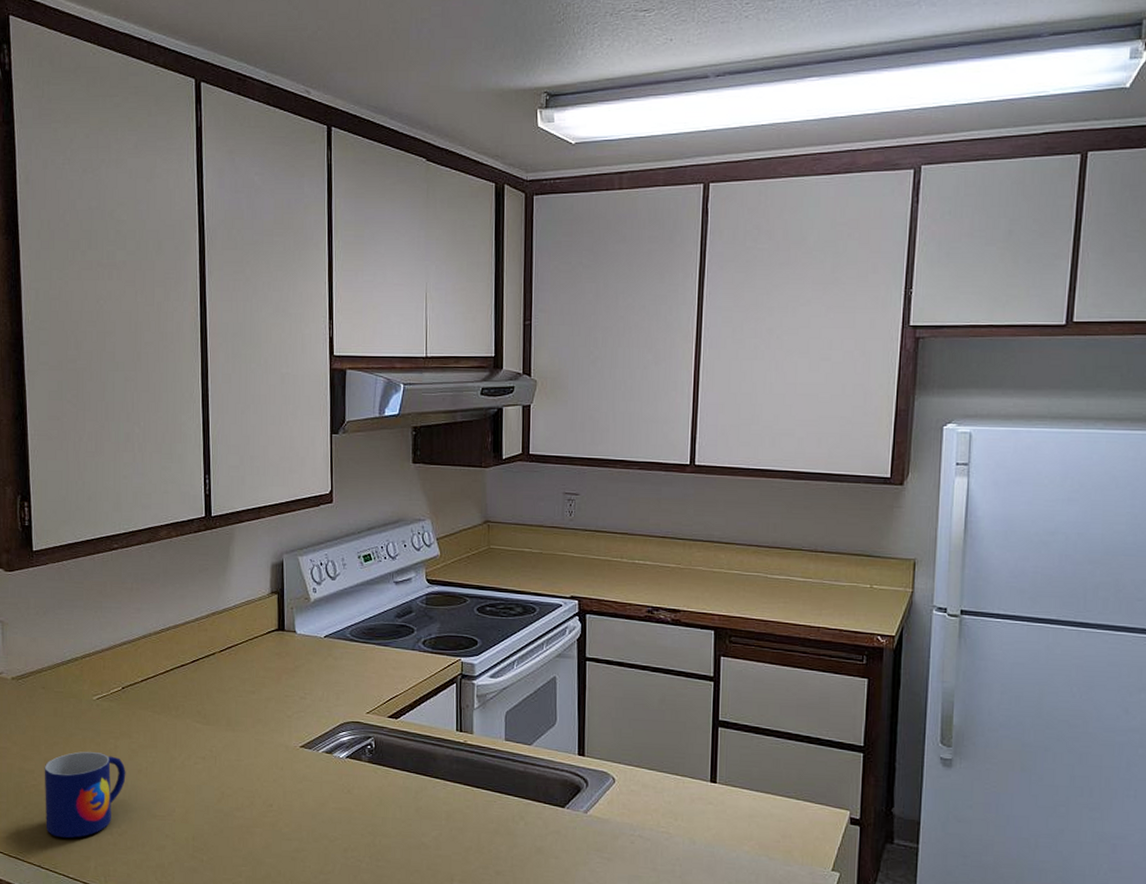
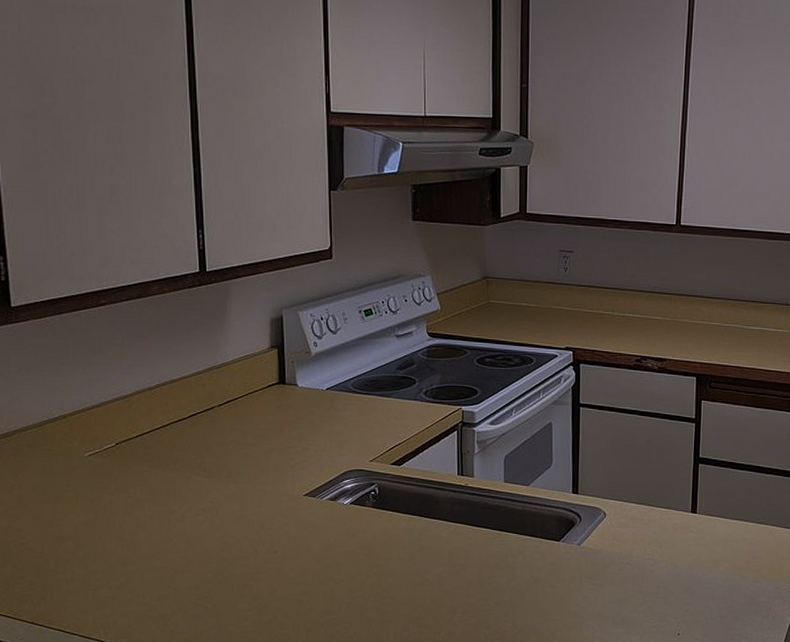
mug: present [44,751,126,839] -> none [33,507,123,594]

